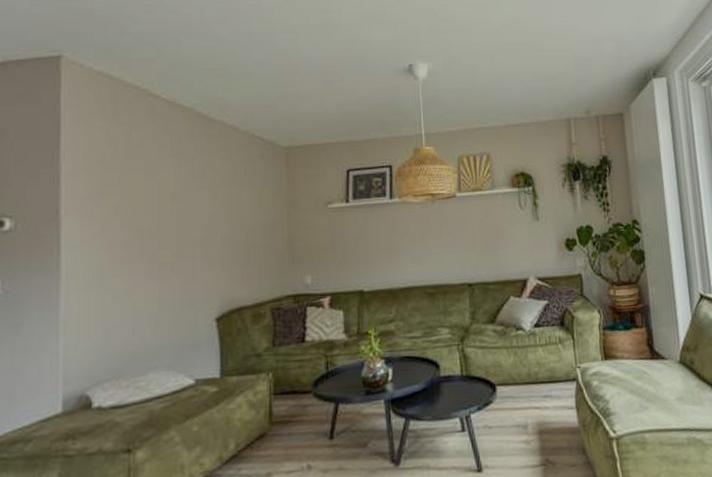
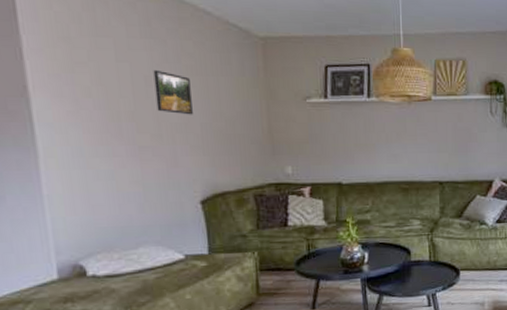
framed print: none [179,185,214,229] -> present [153,69,193,115]

